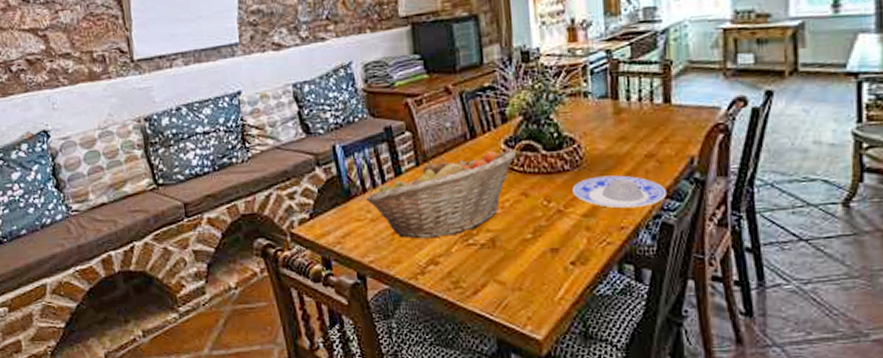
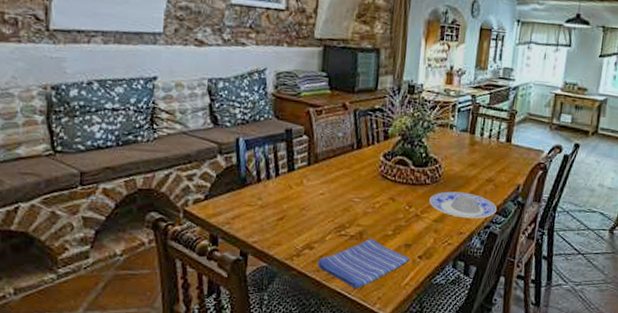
fruit basket: present [366,150,517,239] -> none [259,160,392,227]
dish towel: none [447,245,560,308] -> present [318,238,410,289]

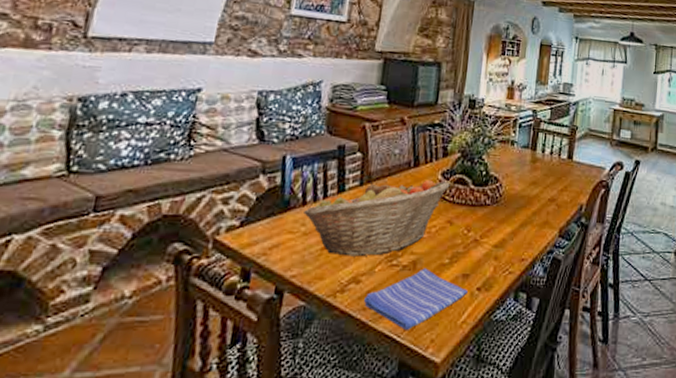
fruit basket: none [259,160,392,227] -> present [303,179,450,257]
plate: present [429,191,497,219] -> none [489,212,560,243]

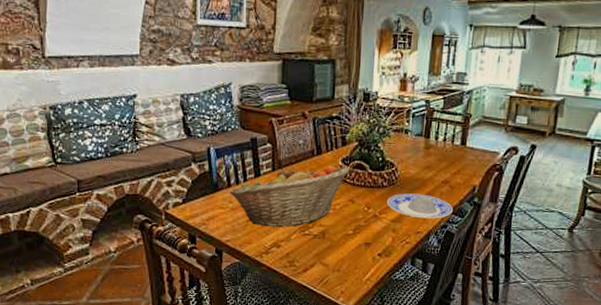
dish towel: present [364,268,468,330] -> none [285,237,370,283]
plate: none [489,212,560,243] -> present [387,193,453,219]

